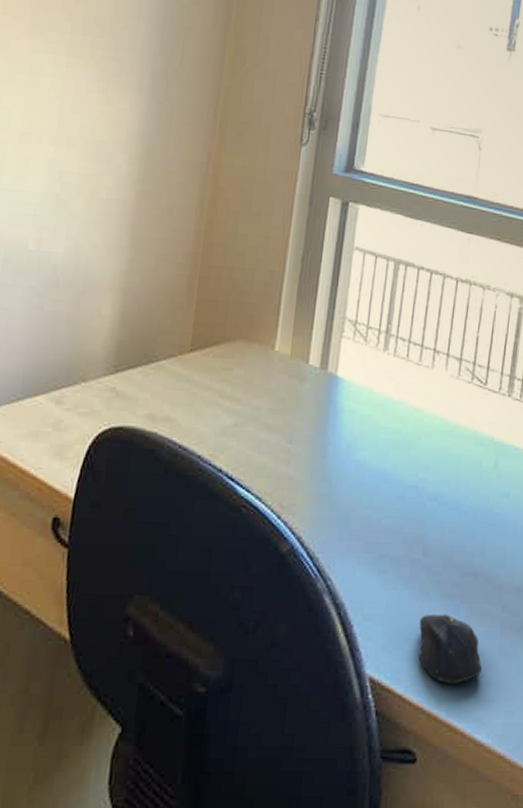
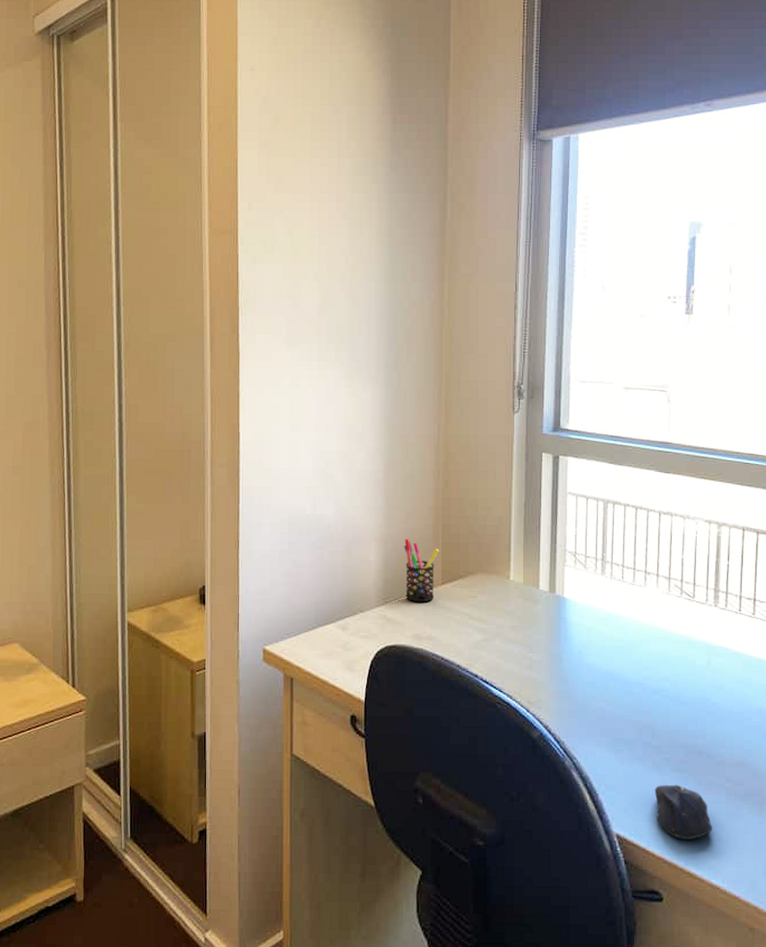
pen holder: none [142,290,192,374] -> present [403,539,439,603]

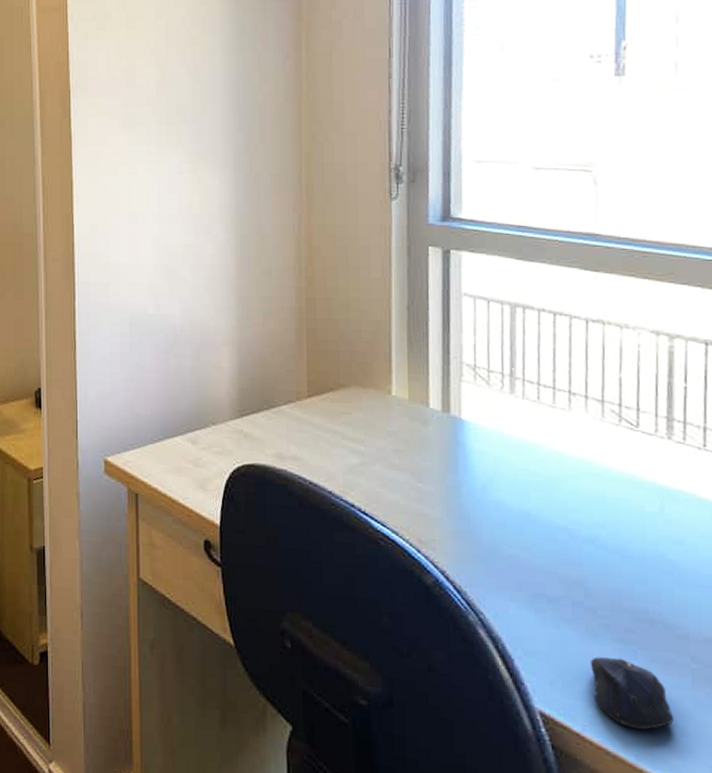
pen holder: present [403,539,439,603] -> none [261,344,304,417]

